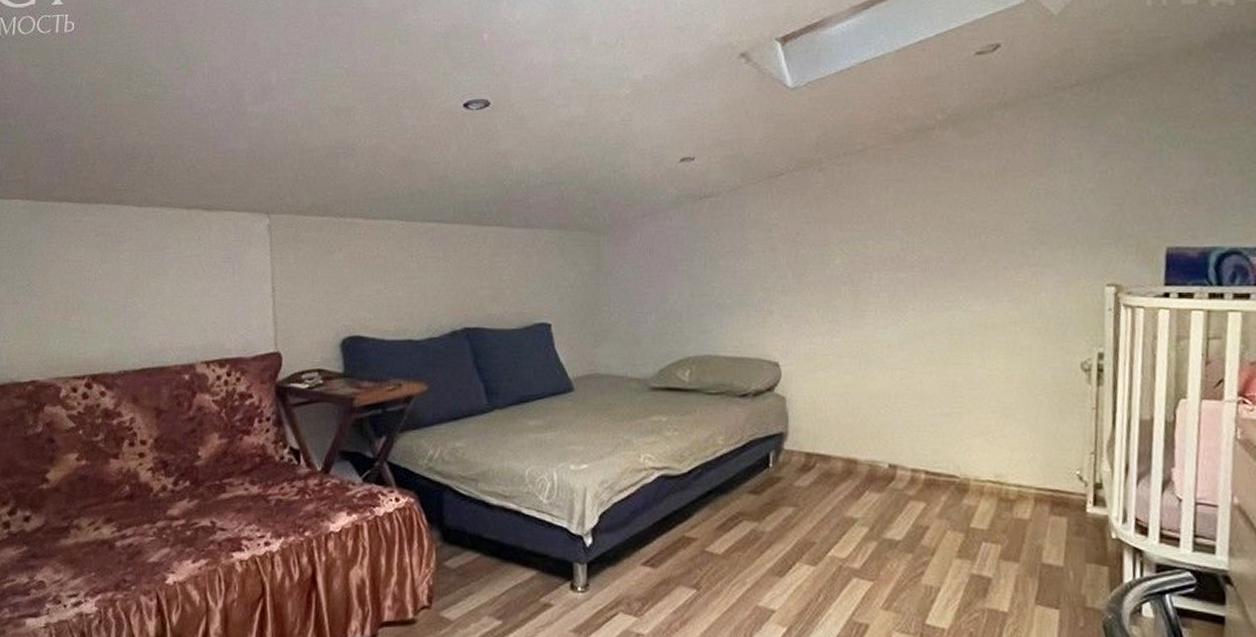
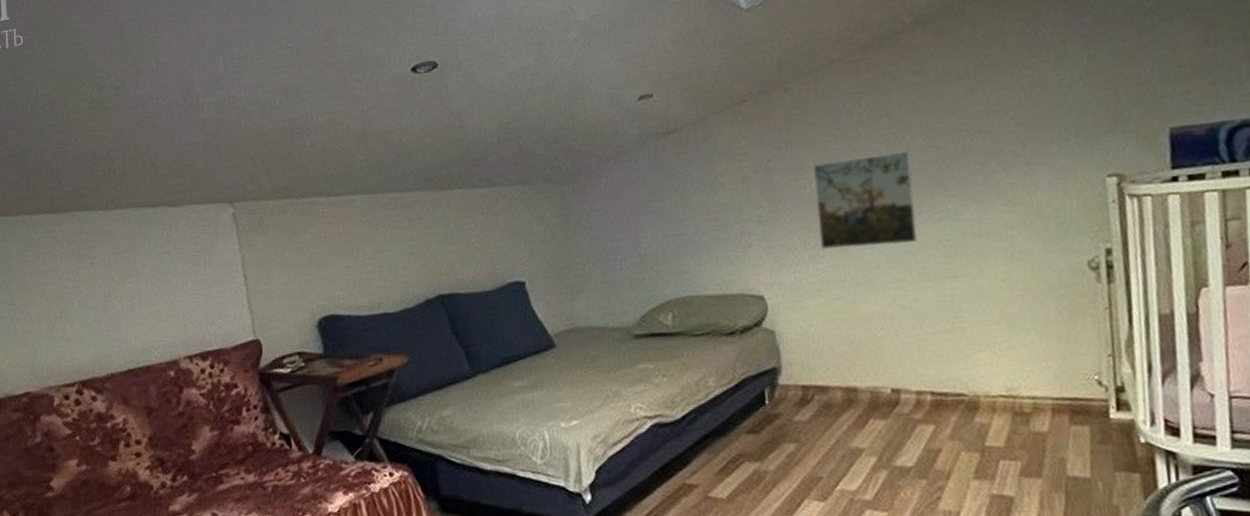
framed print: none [837,240,930,328] -> present [812,150,918,250]

